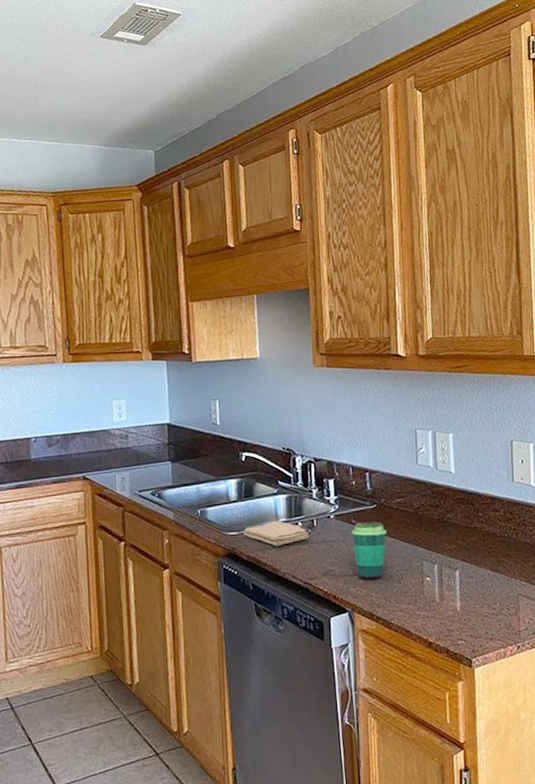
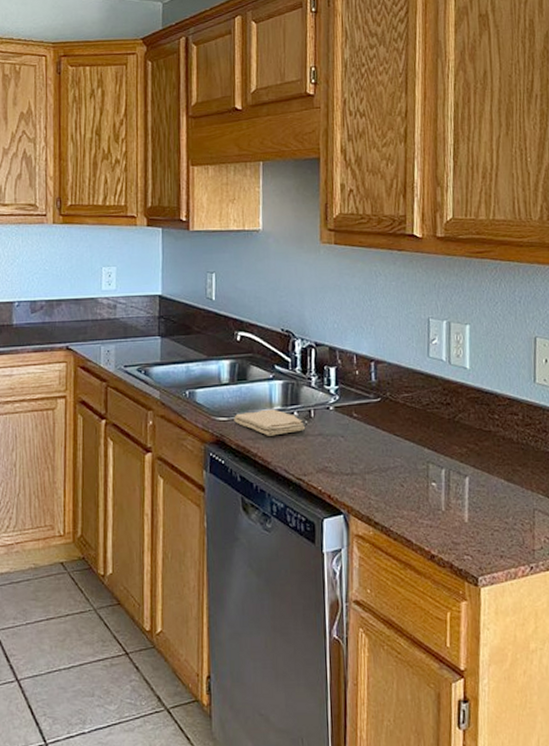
cup: present [351,521,387,580] -> none [351,416,391,480]

